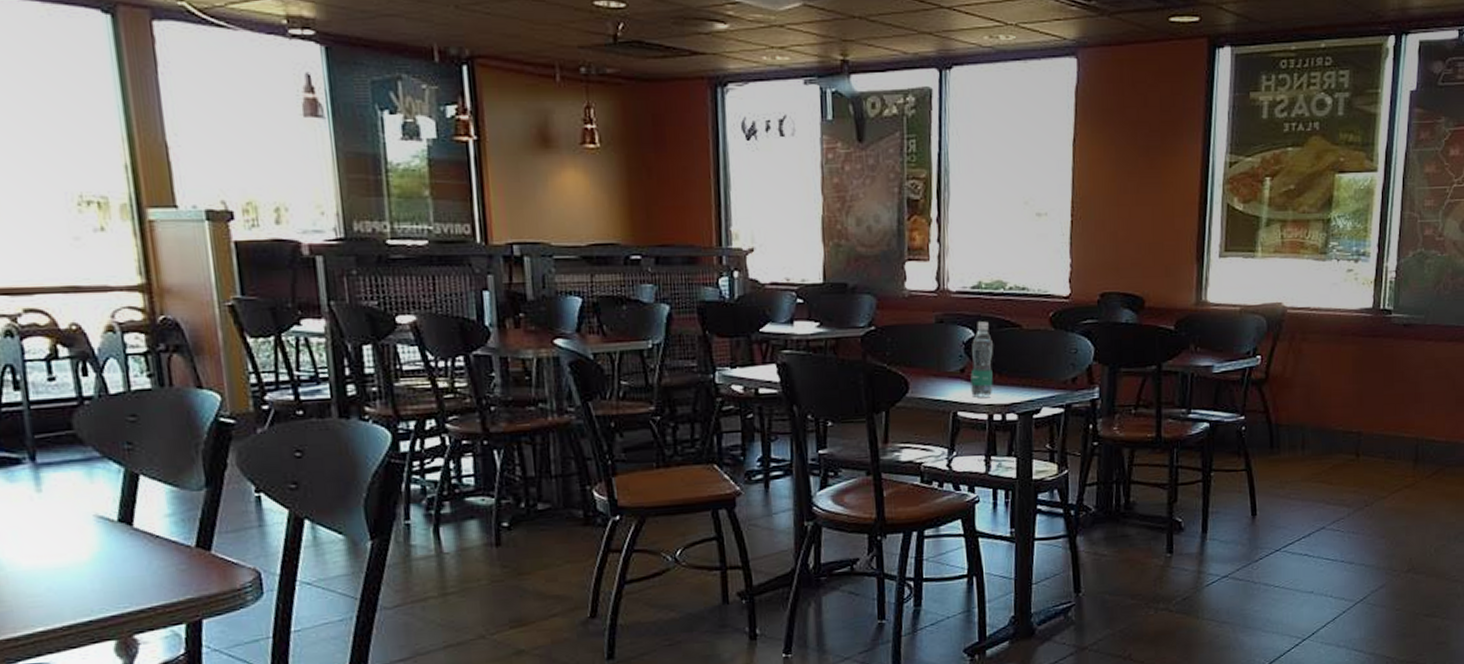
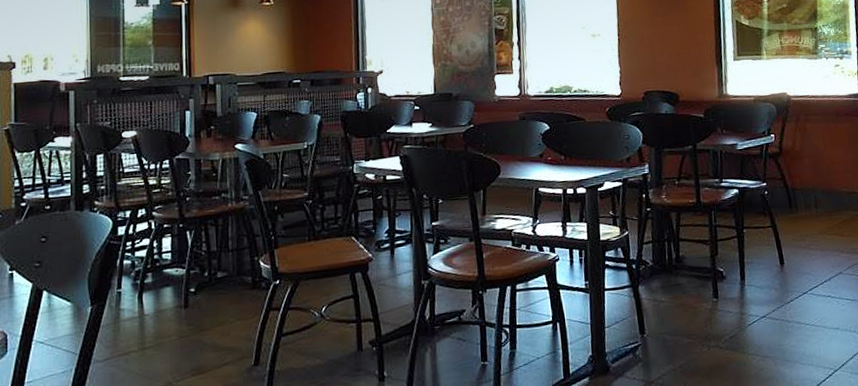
bottle: present [970,321,994,397] -> none [547,117,566,176]

